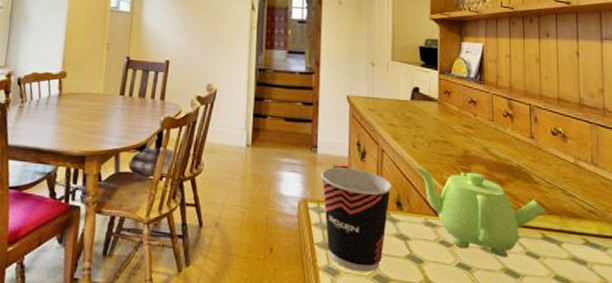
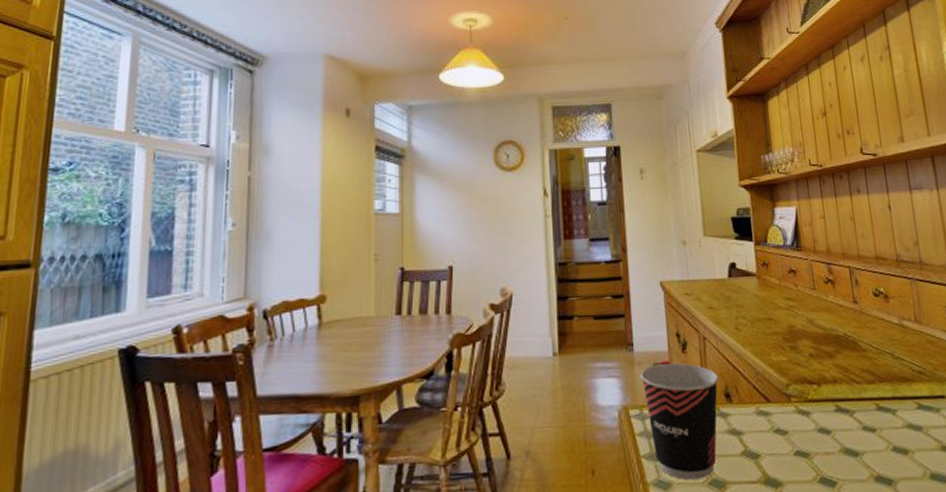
teapot: present [415,167,545,257] -> none [740,348,877,437]

